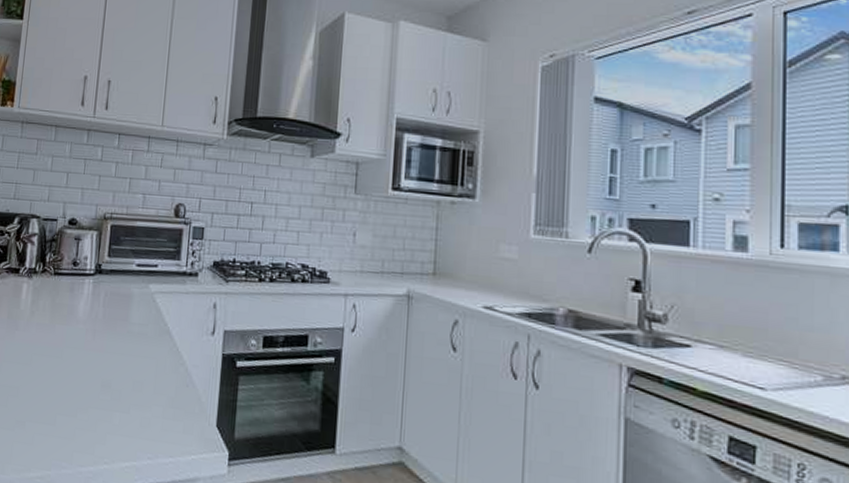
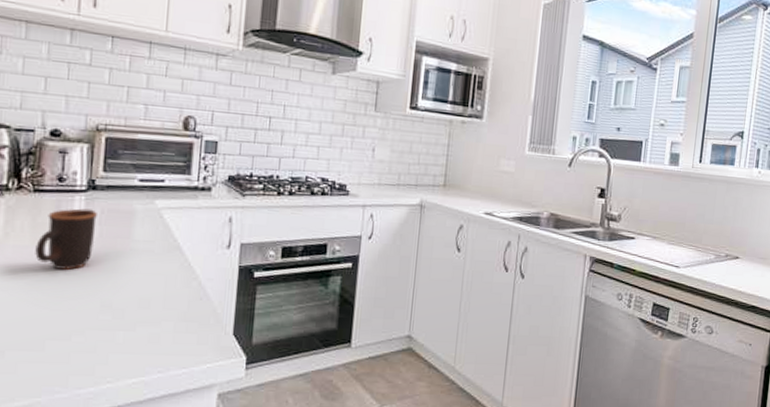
mug: none [52,291,102,349] -> present [35,208,97,270]

